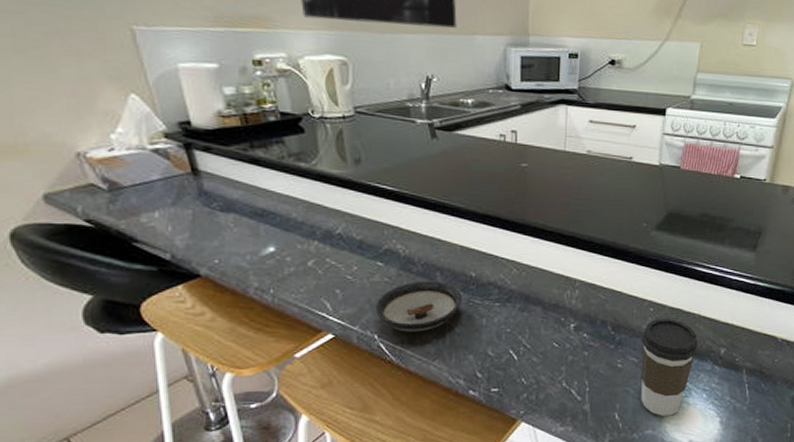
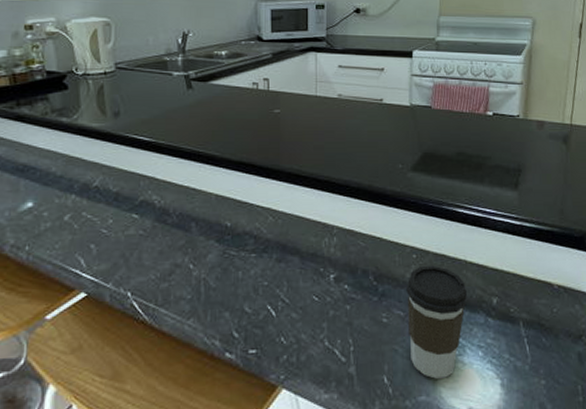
saucer: present [375,281,463,332] -> none [129,232,218,288]

